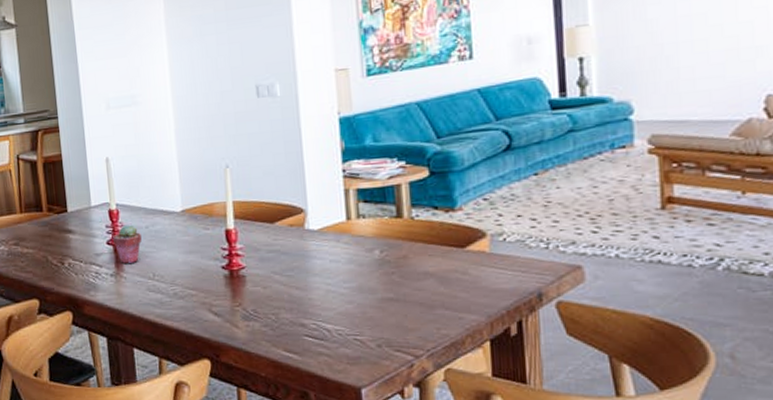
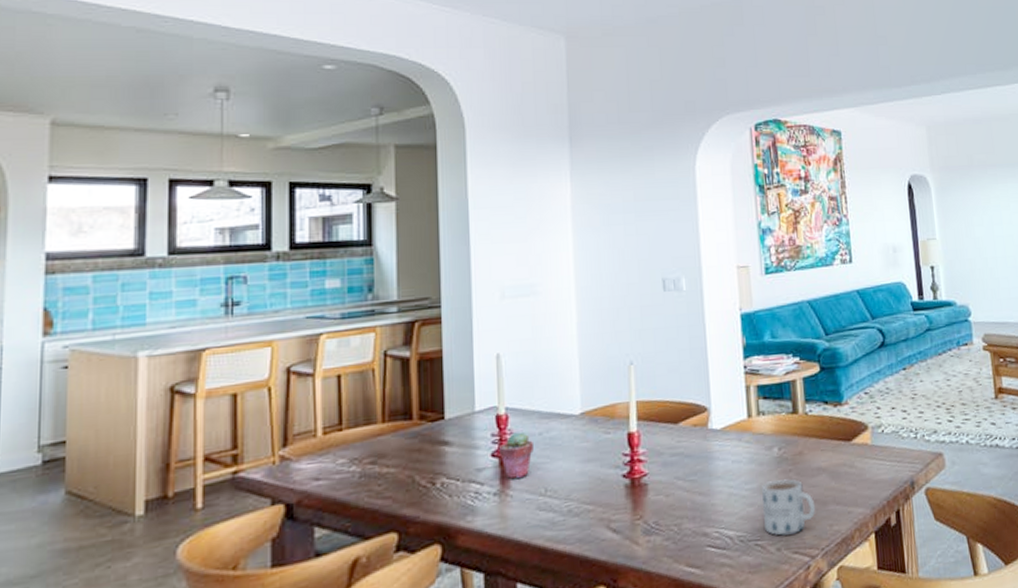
mug: none [361,281,422,334] -> present [761,478,816,536]

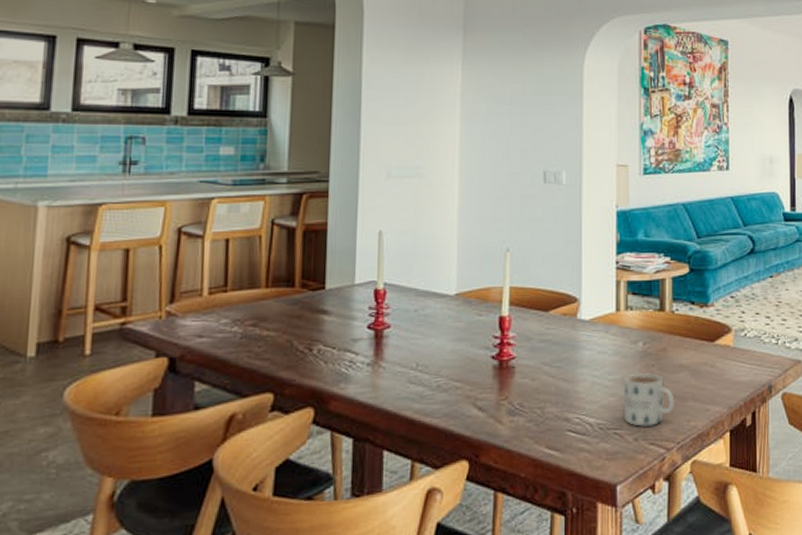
potted succulent: present [498,431,533,479] -> none [374,307,408,351]

